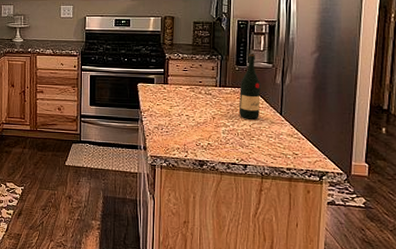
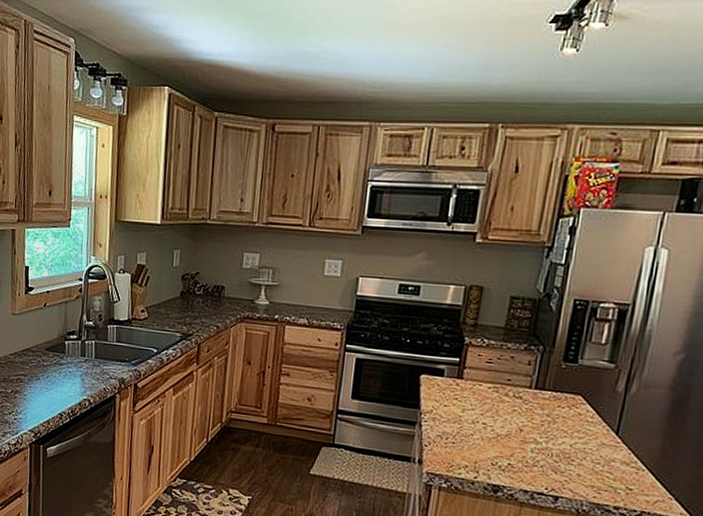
wine bottle: present [238,53,261,120] -> none [557,345,595,438]

